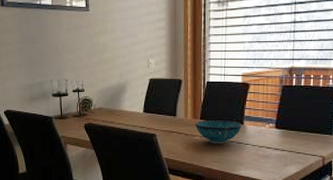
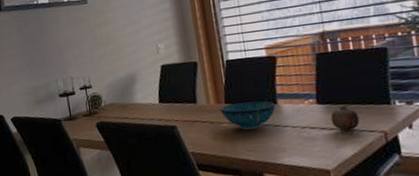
fruit: none [284,132,306,154] -> present [330,105,360,132]

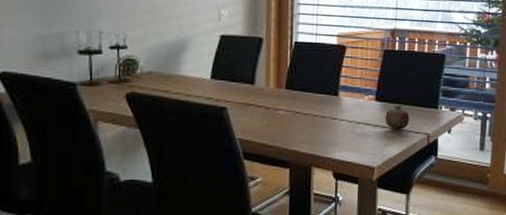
bowl: present [220,101,276,130] -> none [279,90,337,121]

